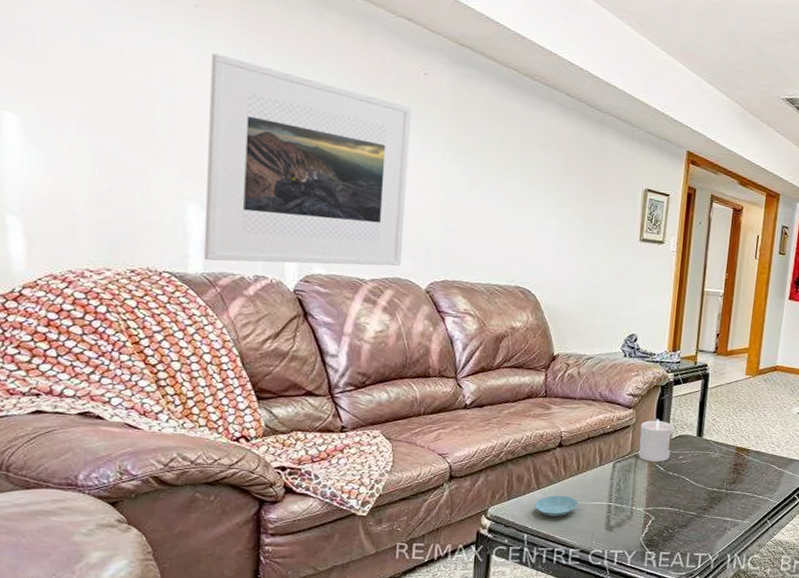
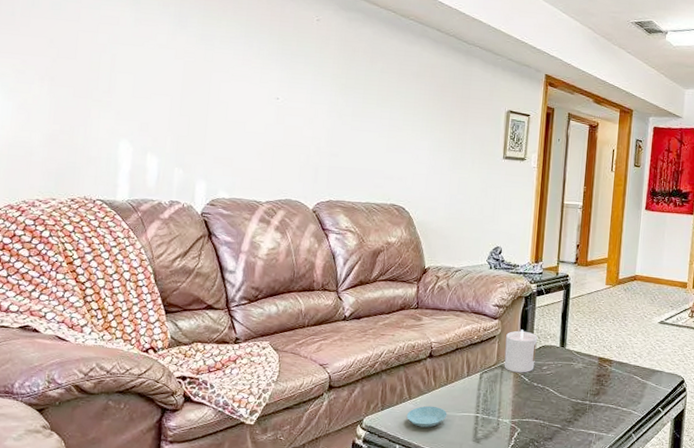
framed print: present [203,53,411,266] -> none [129,13,305,189]

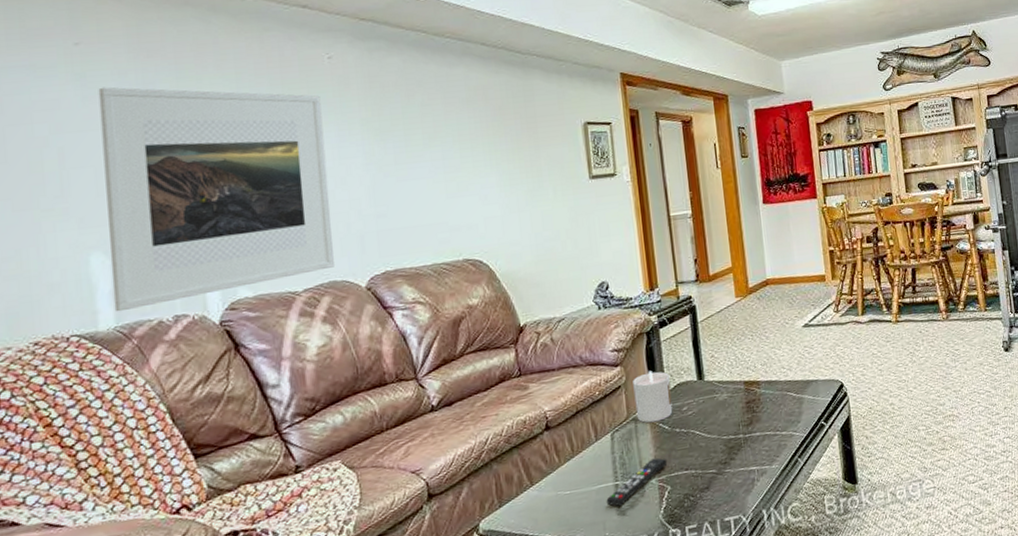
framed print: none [129,13,305,189] -> present [98,87,334,312]
saucer: present [406,405,447,428] -> none [531,485,581,516]
remote control: none [466,402,522,435] -> present [606,458,668,507]

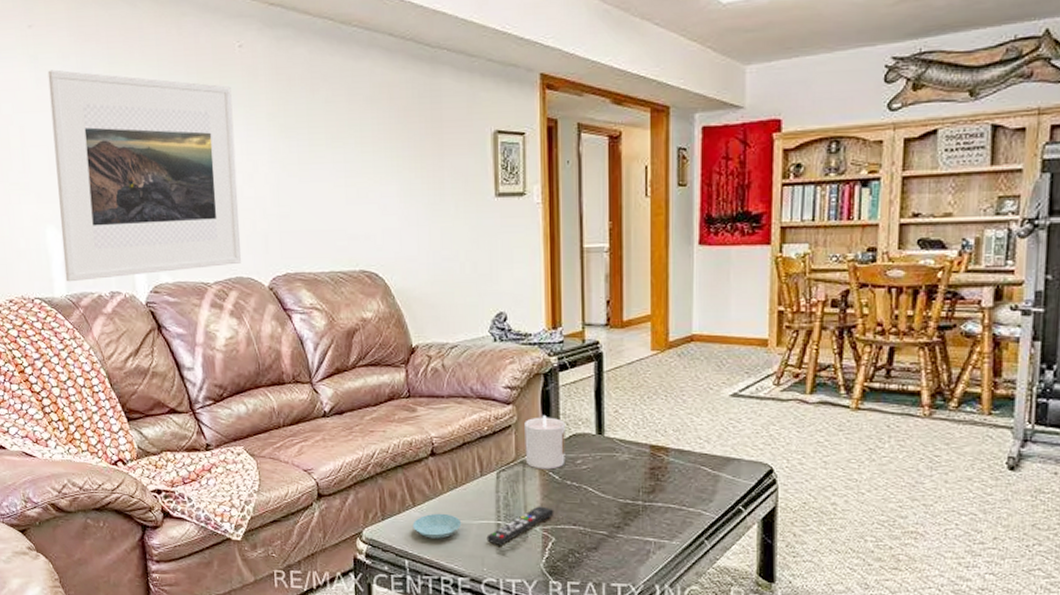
saucer: none [531,485,581,516] -> present [412,513,462,539]

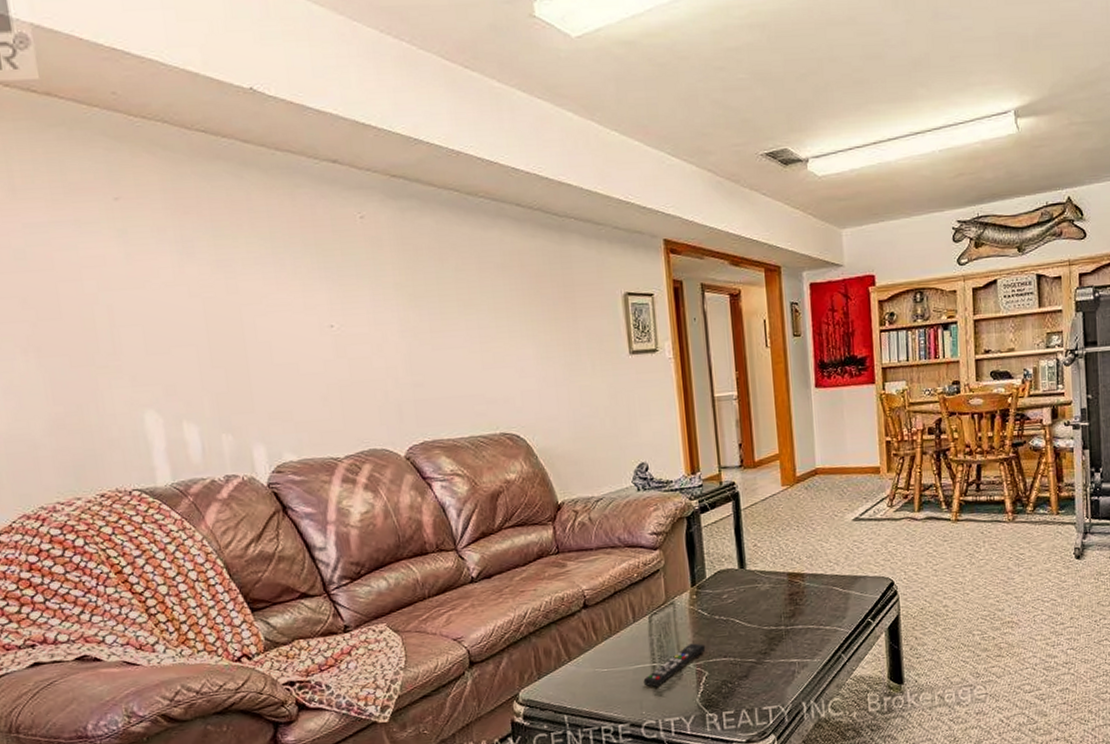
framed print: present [47,69,241,282] -> none [140,244,374,470]
saucer: present [412,513,462,539] -> none [569,663,618,691]
candle: present [524,415,565,470] -> none [672,556,713,608]

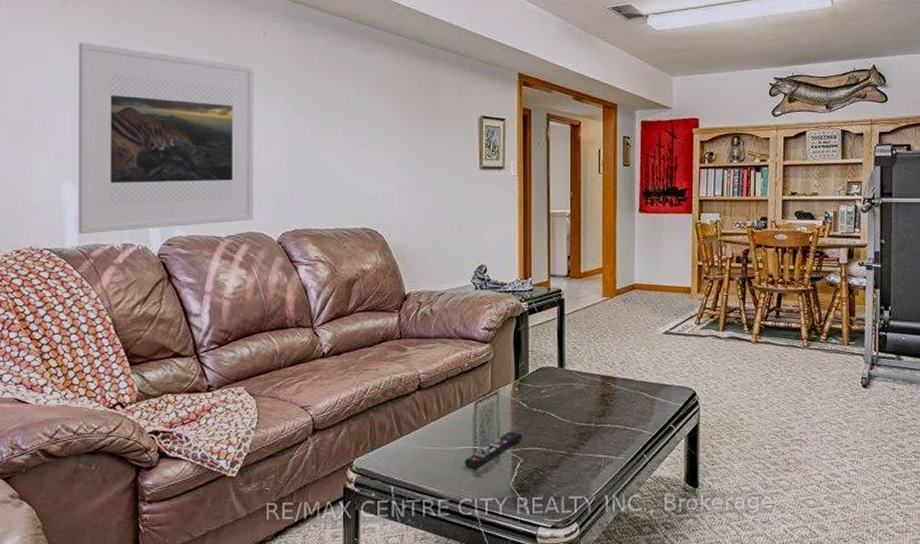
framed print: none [140,244,374,470] -> present [77,42,254,235]

